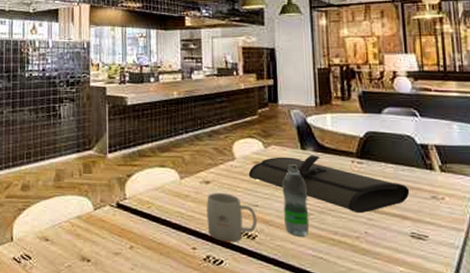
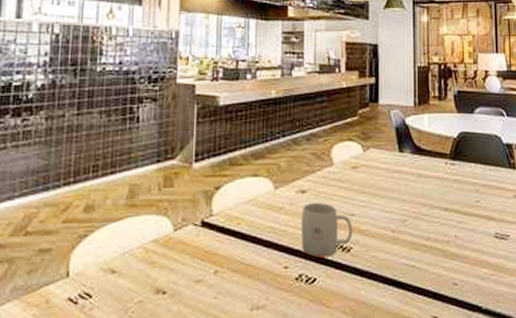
tool roll: present [248,155,410,214] -> none [346,157,495,217]
bottle: present [282,163,310,237] -> none [379,167,404,246]

